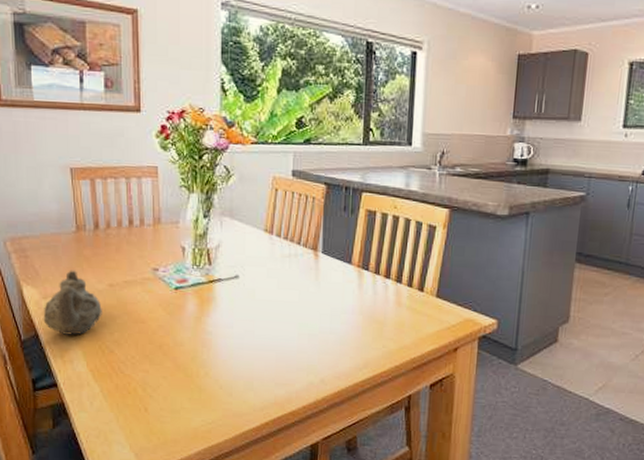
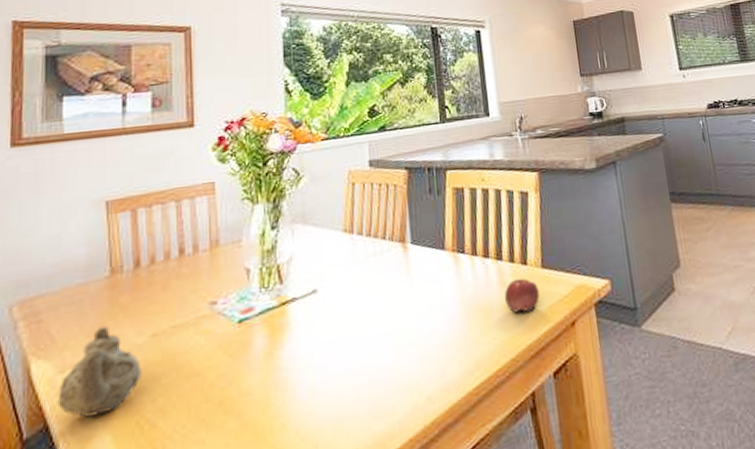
apple: none [397,302,430,332] -> present [504,278,540,313]

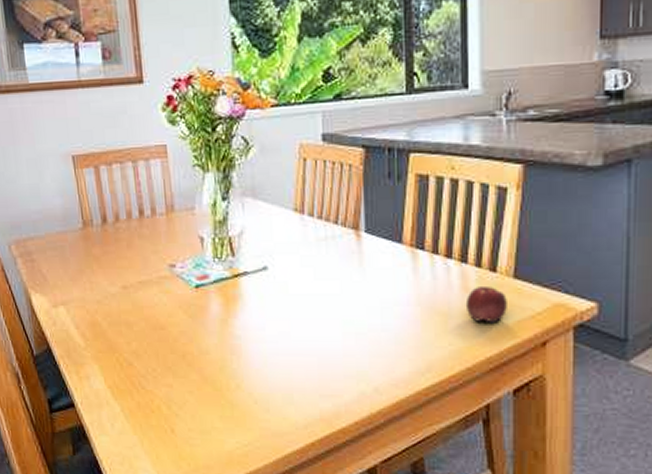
teapot: present [57,325,142,419] -> none [54,272,117,349]

